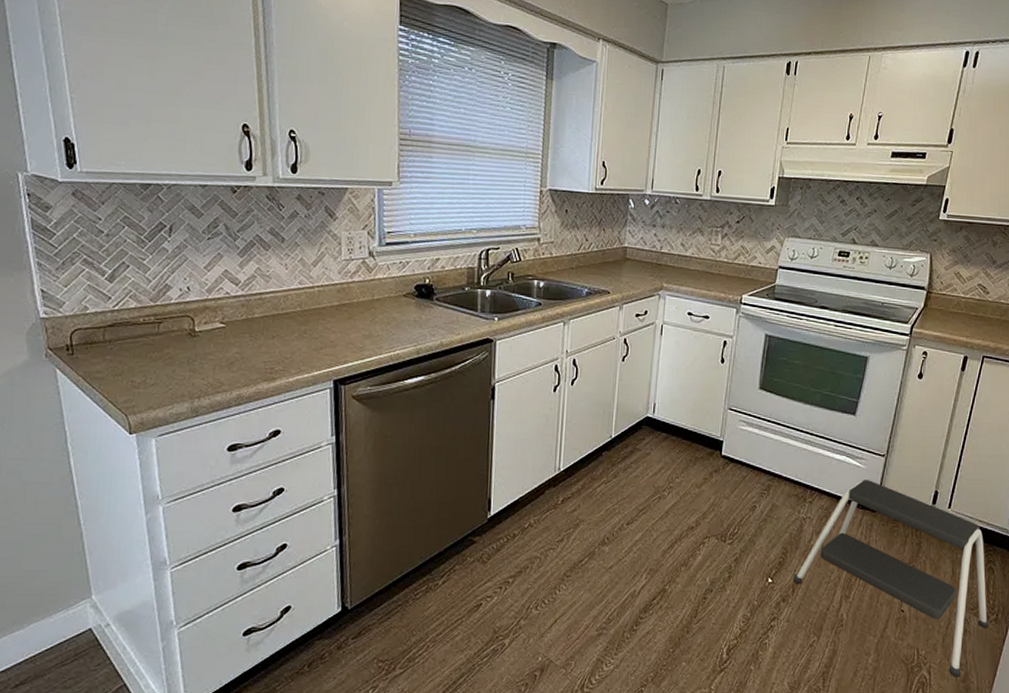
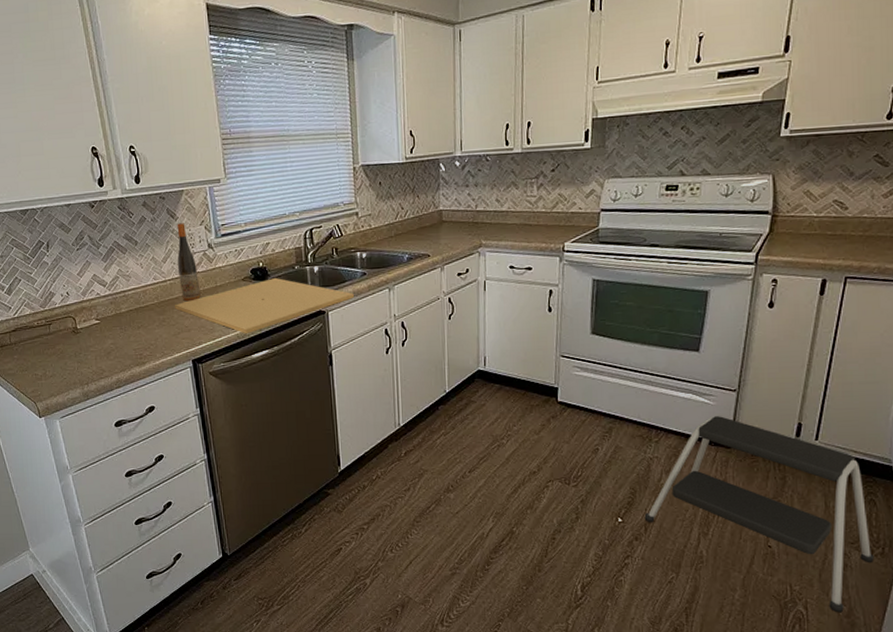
cutting board: none [321,298,526,357] -> present [175,278,354,334]
wine bottle: none [329,223,354,314] -> present [177,222,201,302]

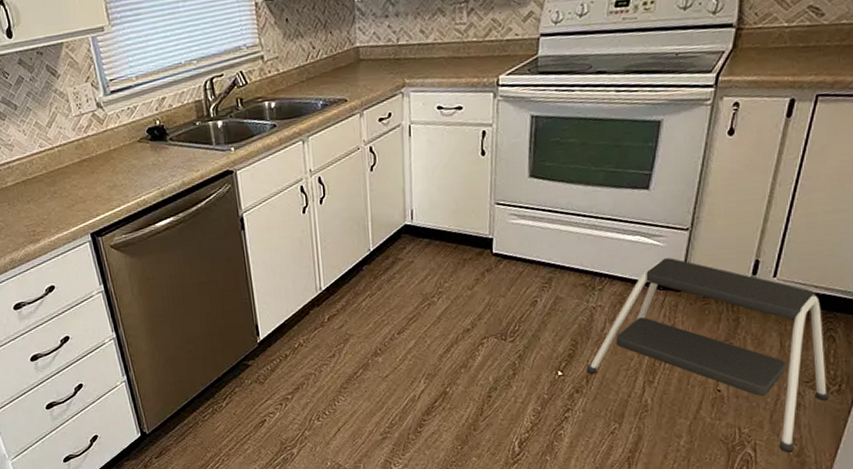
cutting board: present [175,278,354,334] -> none [66,137,264,202]
wine bottle: present [177,222,201,302] -> none [59,79,94,170]

